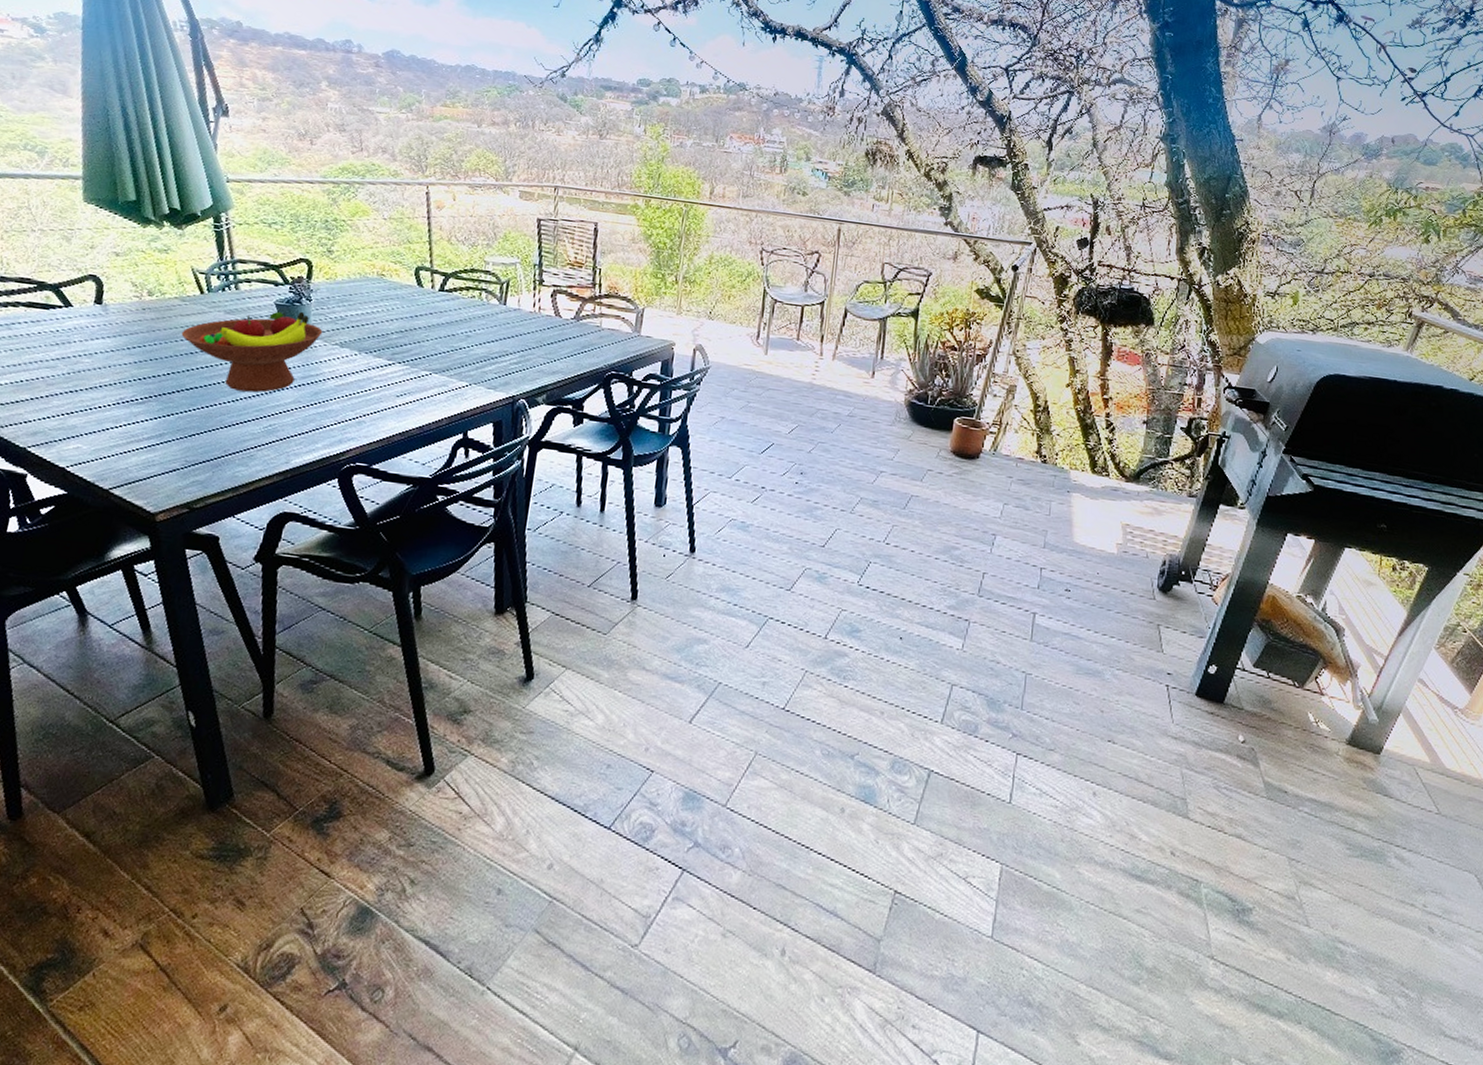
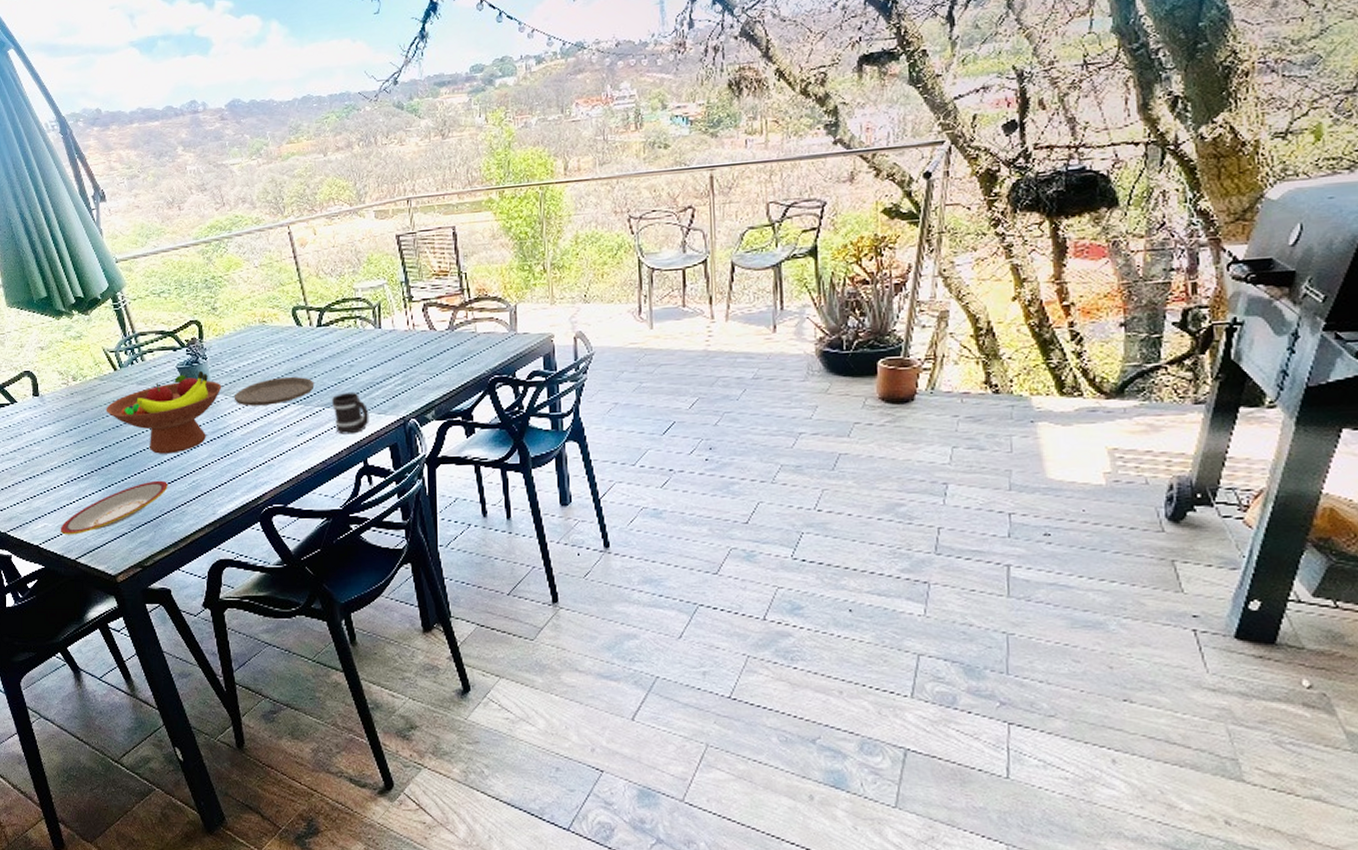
plate: none [96,417,239,463] -> present [60,480,168,535]
plate: none [333,333,426,361] -> present [234,376,315,406]
mug: none [439,361,478,404] -> present [332,392,369,435]

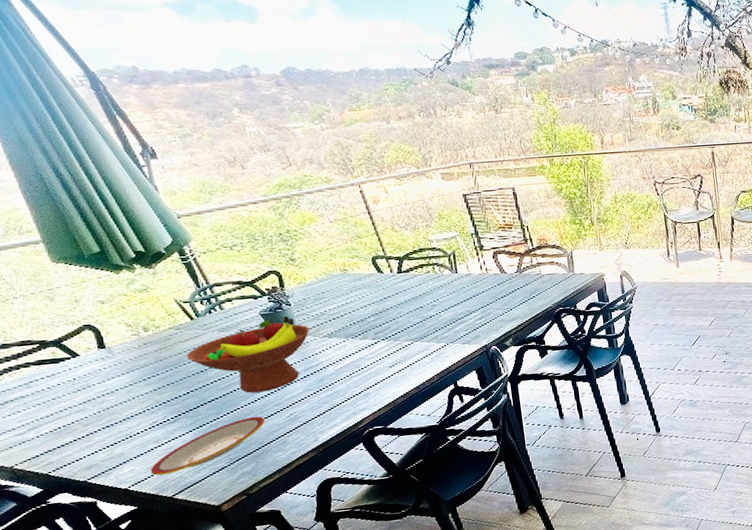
plate: present [234,376,315,406] -> none [323,316,401,345]
mug: present [332,392,369,435] -> none [419,327,455,363]

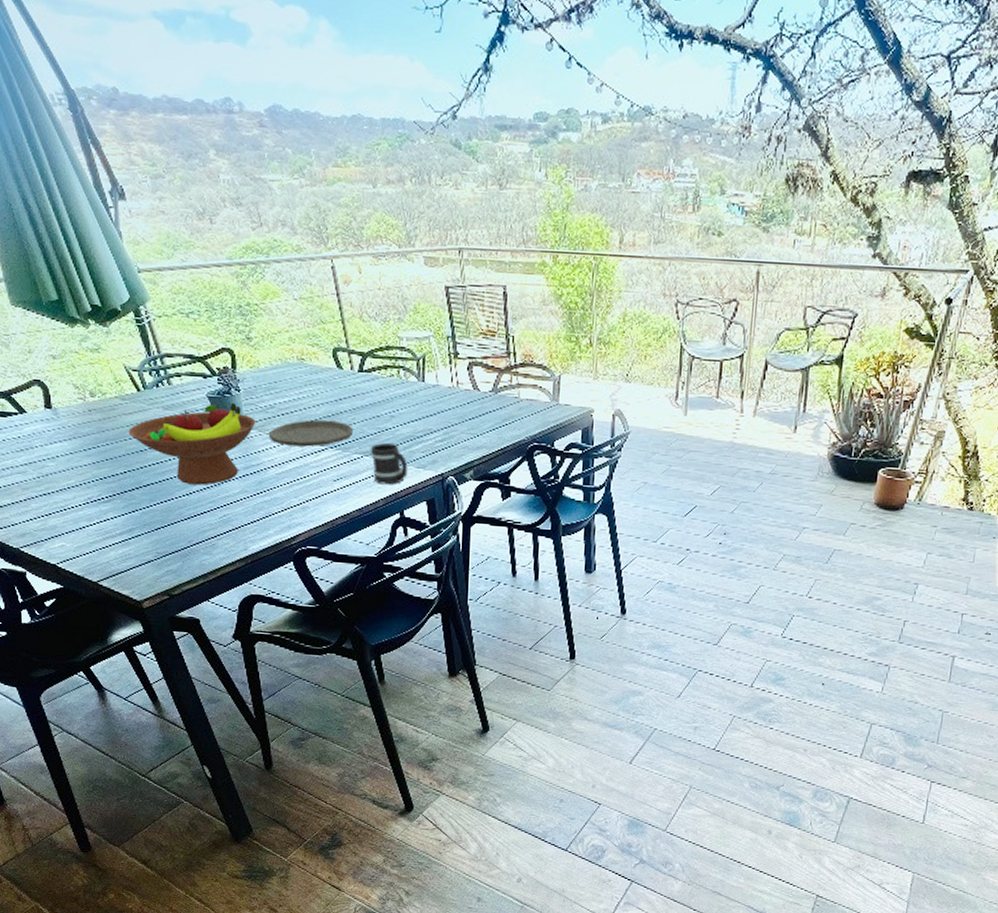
plate: present [150,416,265,476] -> none [79,510,197,558]
plate: none [323,316,401,345] -> present [268,419,354,447]
mug: none [419,327,455,363] -> present [371,442,408,485]

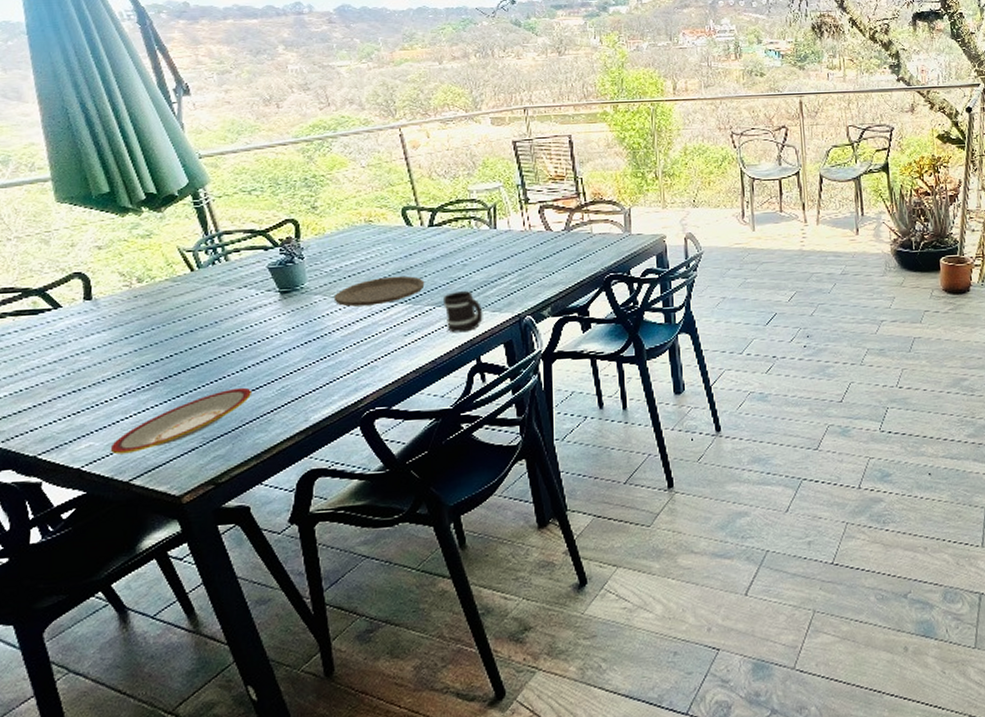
plate: none [79,510,197,558] -> present [110,387,251,455]
fruit bowl: present [128,402,256,485] -> none [178,270,320,360]

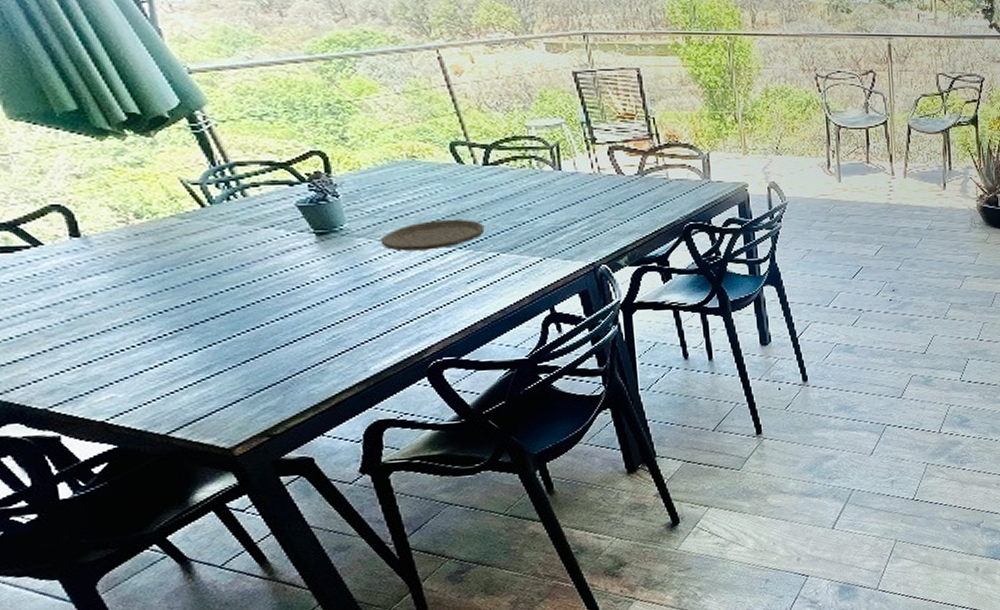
plate: present [110,387,251,455] -> none [137,336,297,407]
mug: present [444,290,483,333] -> none [508,236,554,282]

